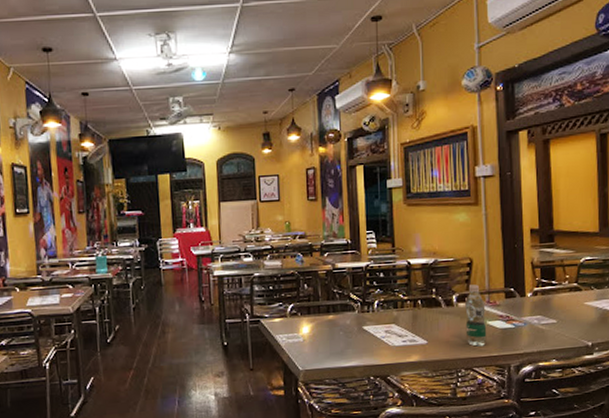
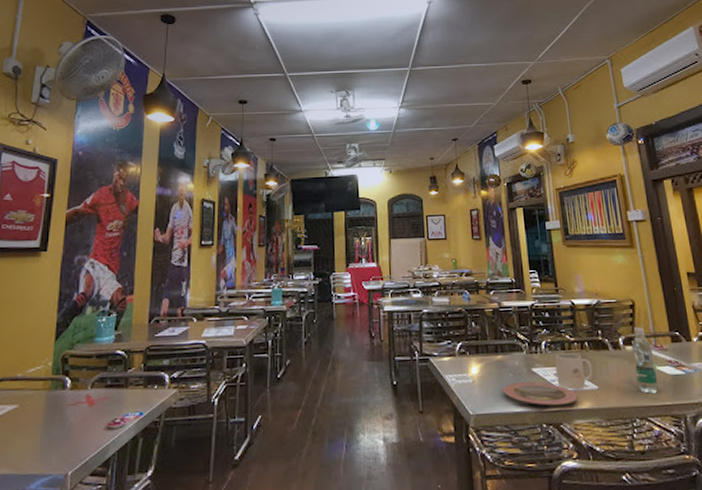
plate: none [332,338,406,361] -> present [502,381,578,406]
mug: none [387,310,424,346] -> present [555,352,593,391]

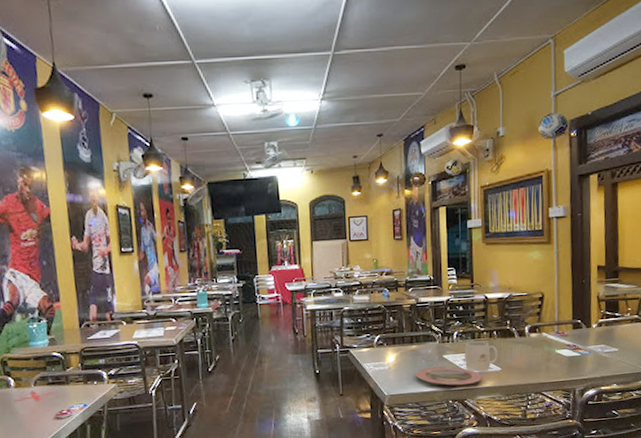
bottle: present [632,327,659,394] -> none [536,317,555,373]

